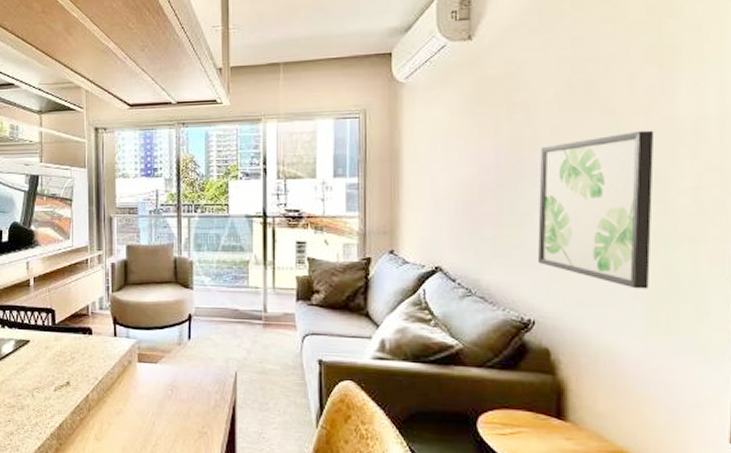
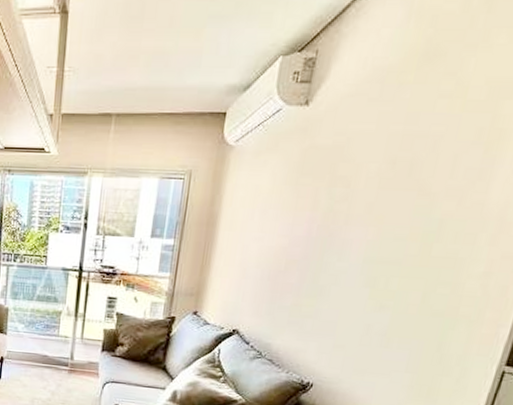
wall art: present [538,130,655,289] -> none [327,214,463,363]

